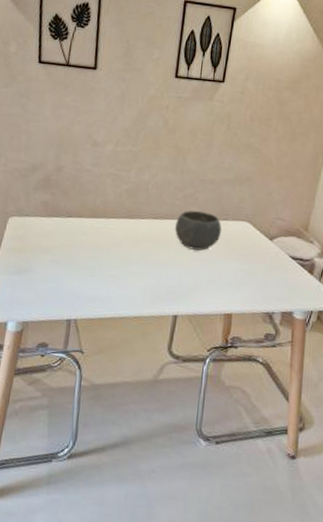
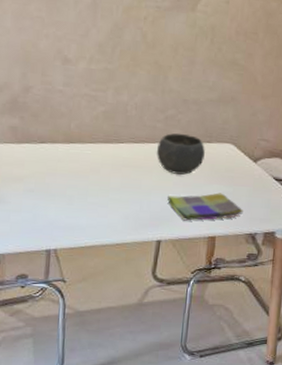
dish towel: none [184,269,260,297] -> present [167,193,243,221]

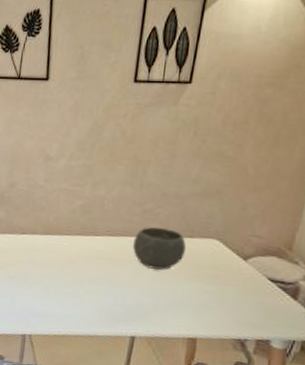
dish towel: present [167,193,243,221] -> none [143,290,230,320]

